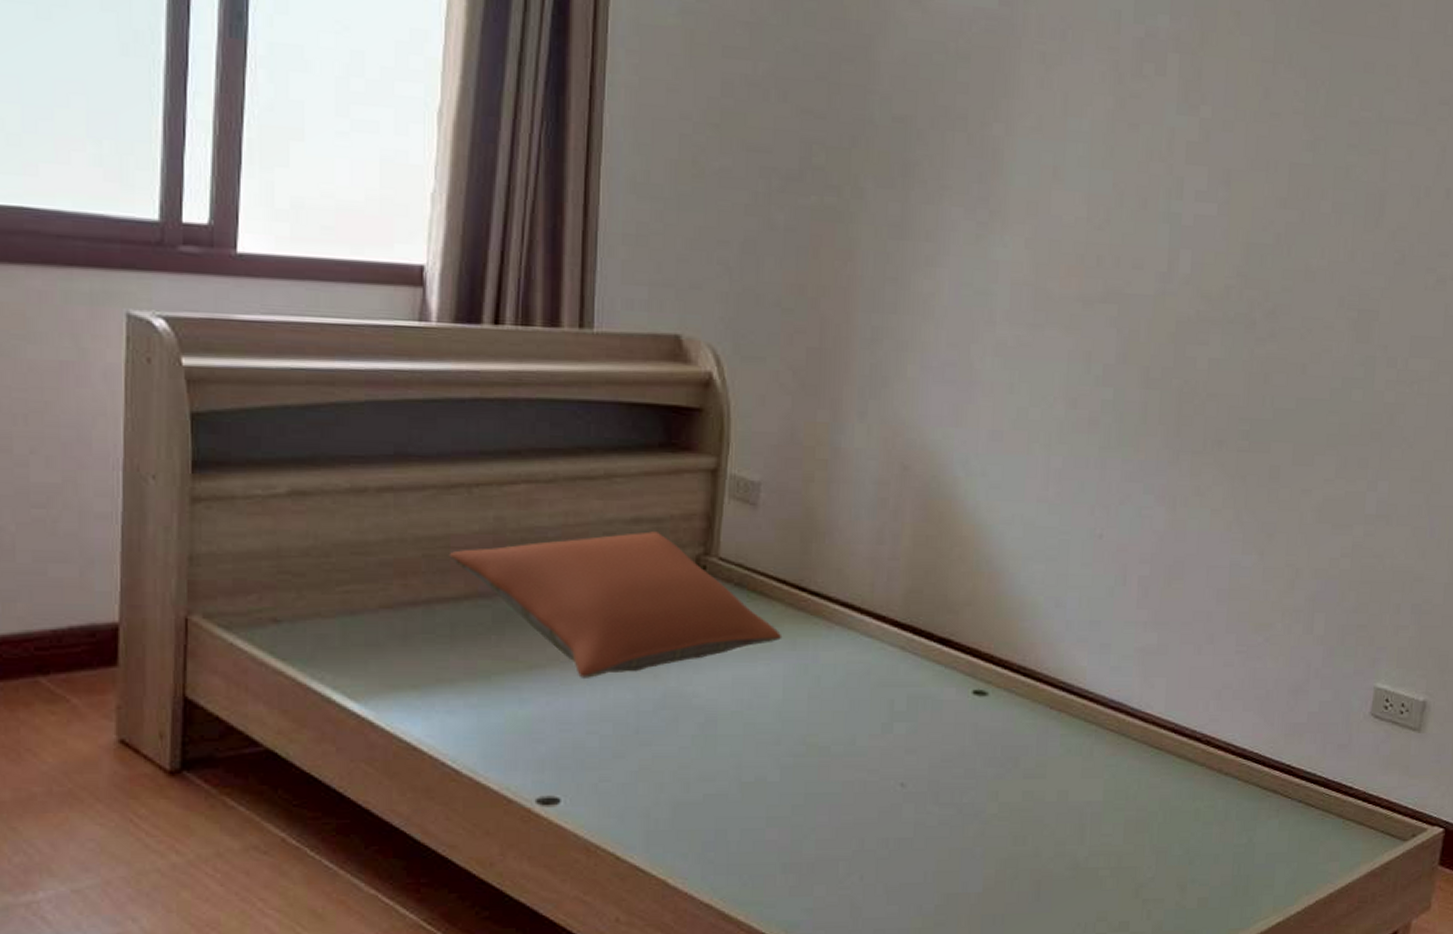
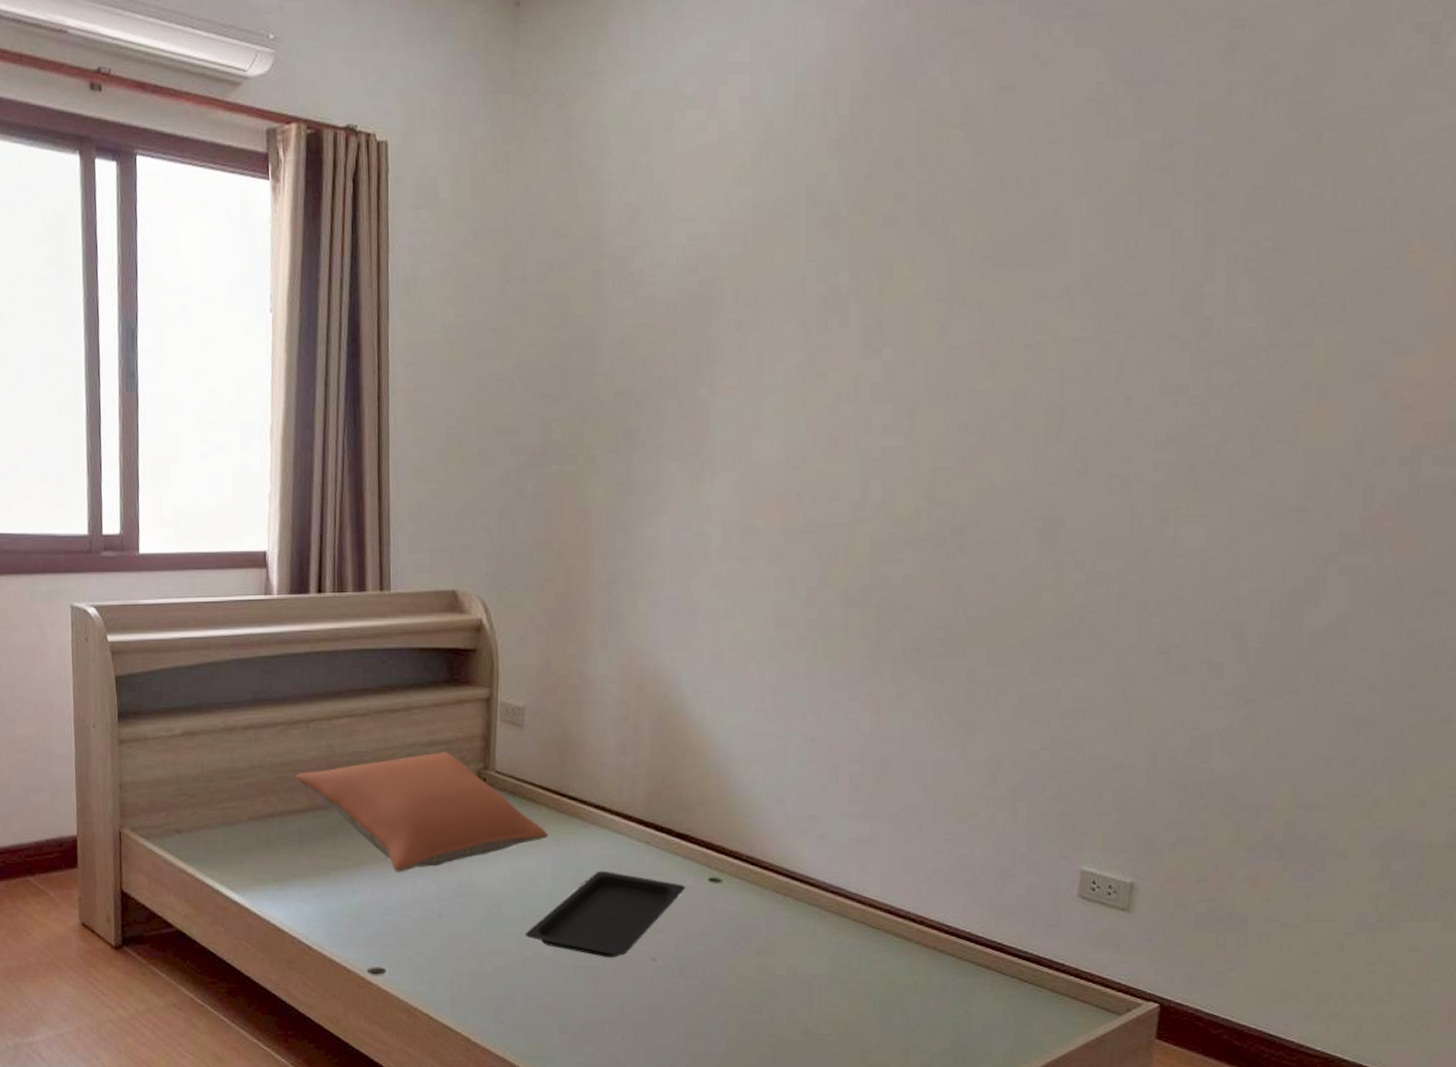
serving tray: none [745,680,946,782] -> present [525,870,686,957]

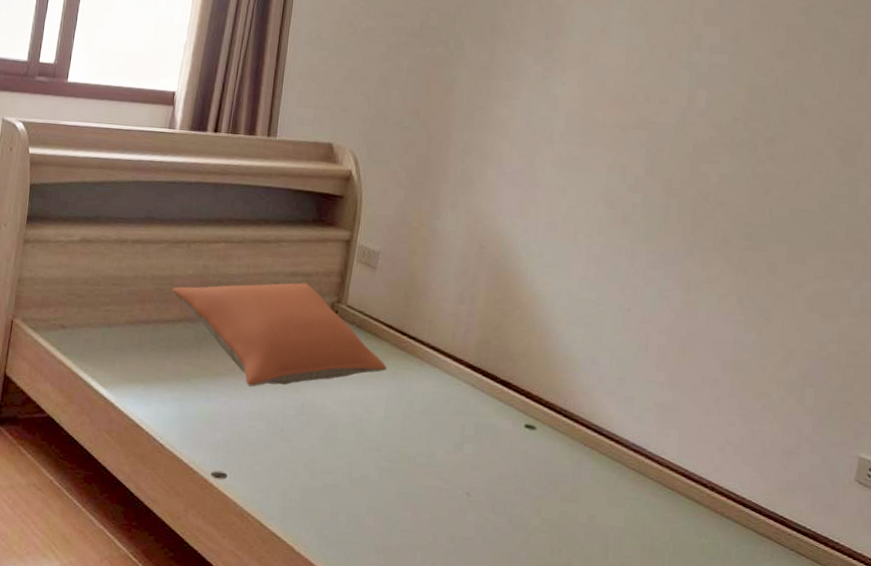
serving tray: present [525,870,686,957] -> none [355,406,504,488]

